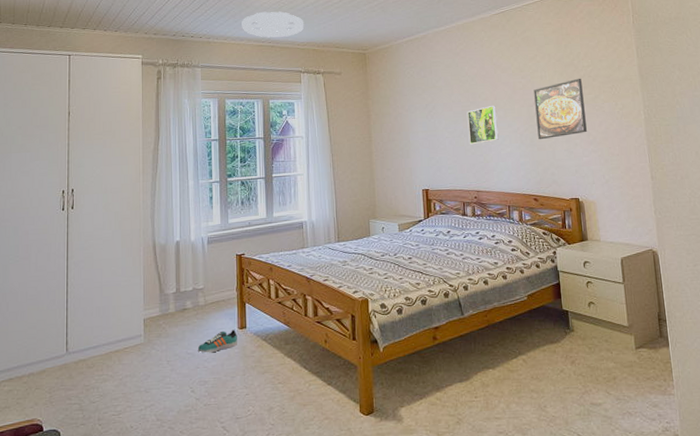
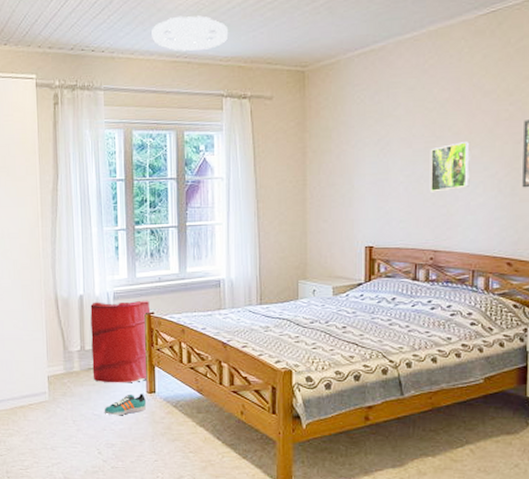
laundry hamper: none [186,243,242,322] -> present [90,300,151,383]

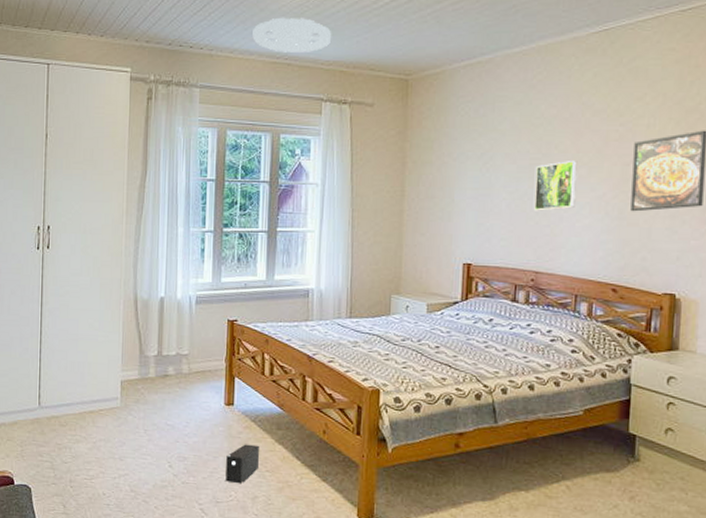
laundry hamper: present [90,300,151,383] -> none [169,305,234,393]
sneaker: present [105,394,146,416] -> none [179,404,223,428]
speaker: none [152,428,182,466] -> present [226,444,259,484]

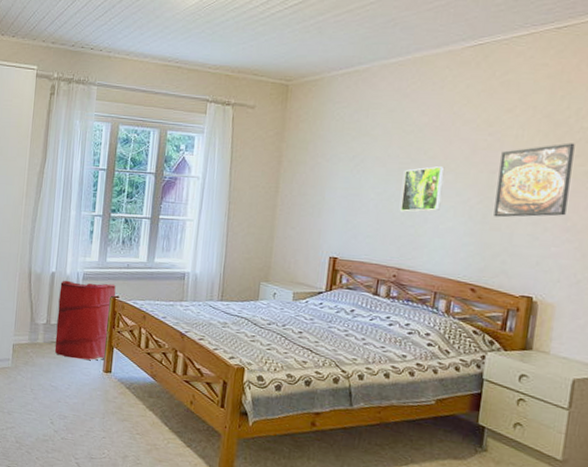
laundry hamper: none [169,305,234,393] -> present [55,280,116,360]
speaker: present [226,444,259,484] -> none [100,408,132,444]
ceiling light: present [253,17,332,53] -> none [147,24,221,57]

